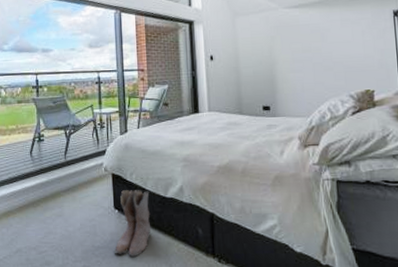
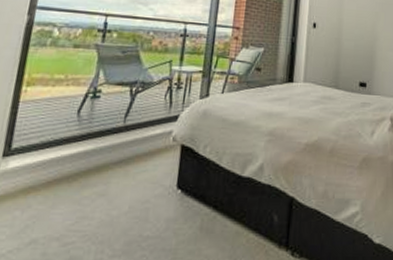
boots: present [113,190,151,257] -> none [166,166,224,249]

